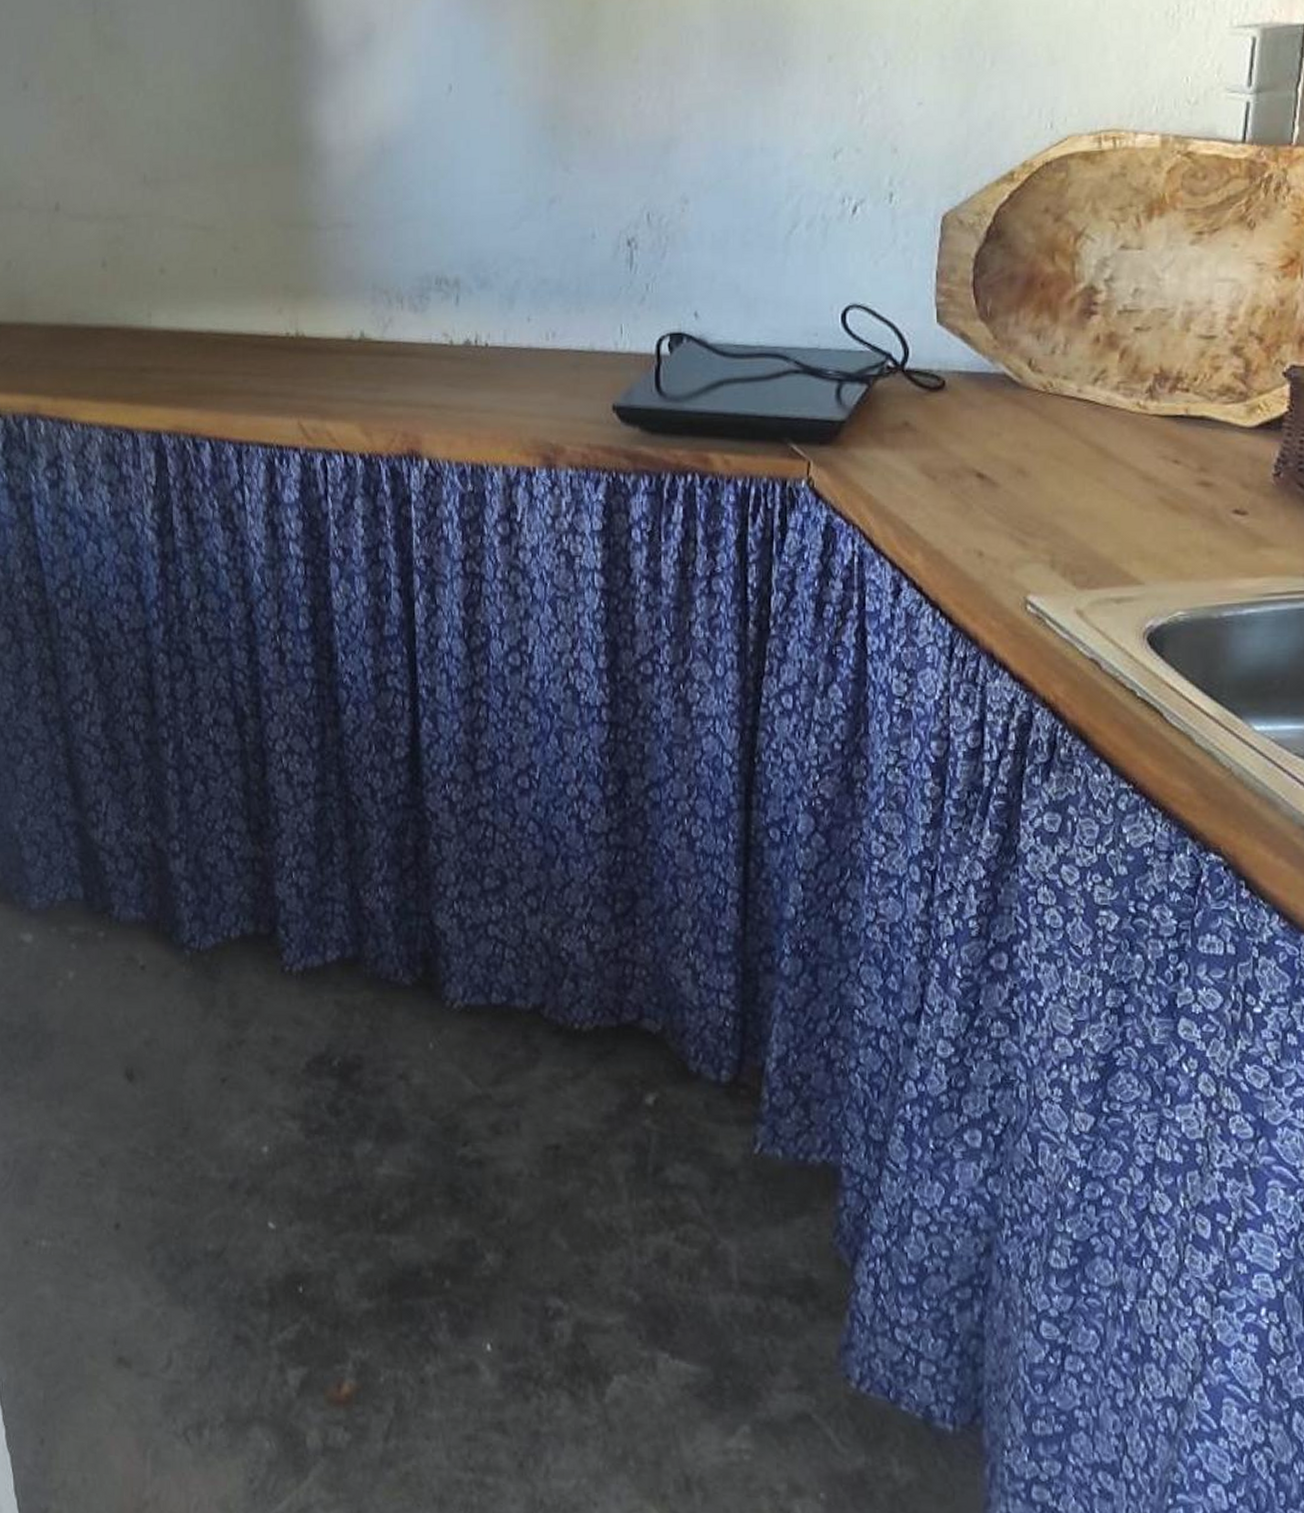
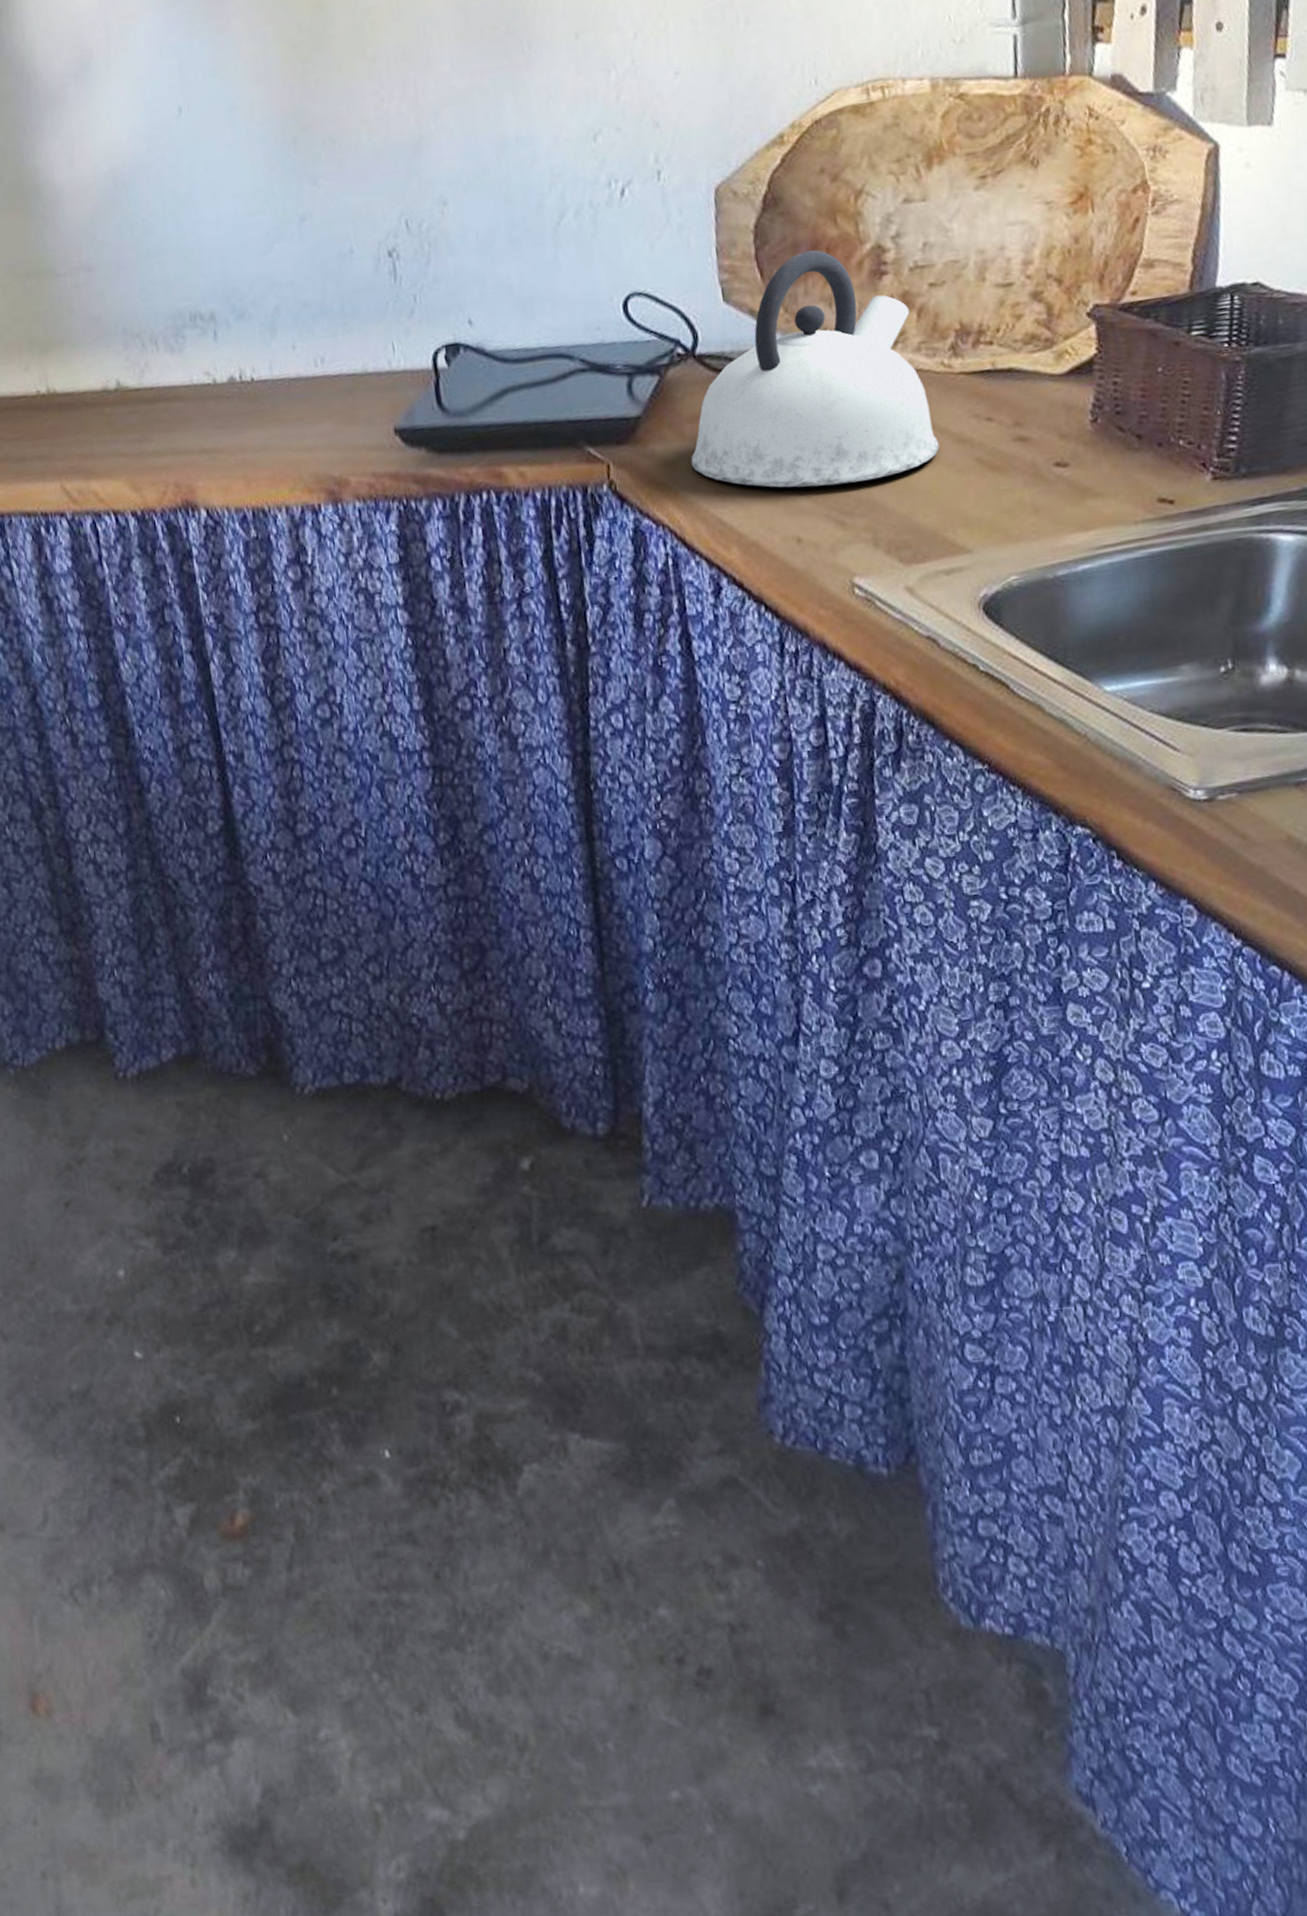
kettle: none [887,284,1125,507] -> present [690,250,940,488]

